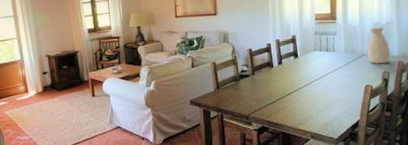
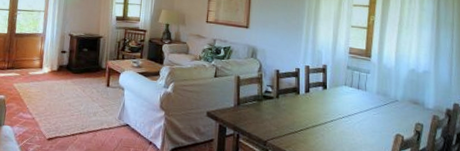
vase: present [367,26,390,64] -> none [401,73,425,115]

